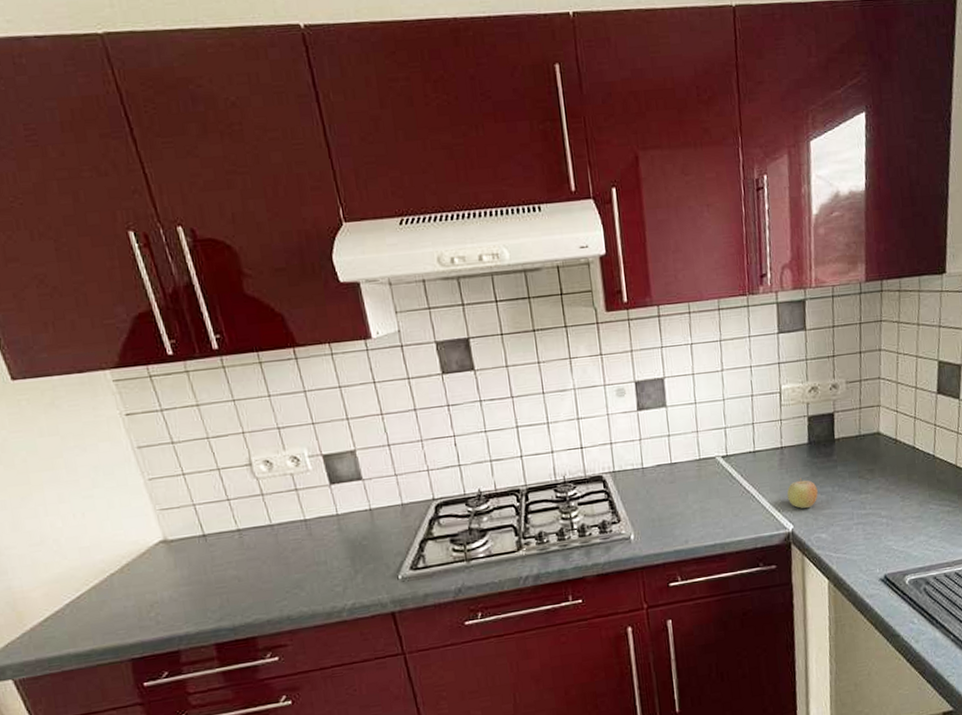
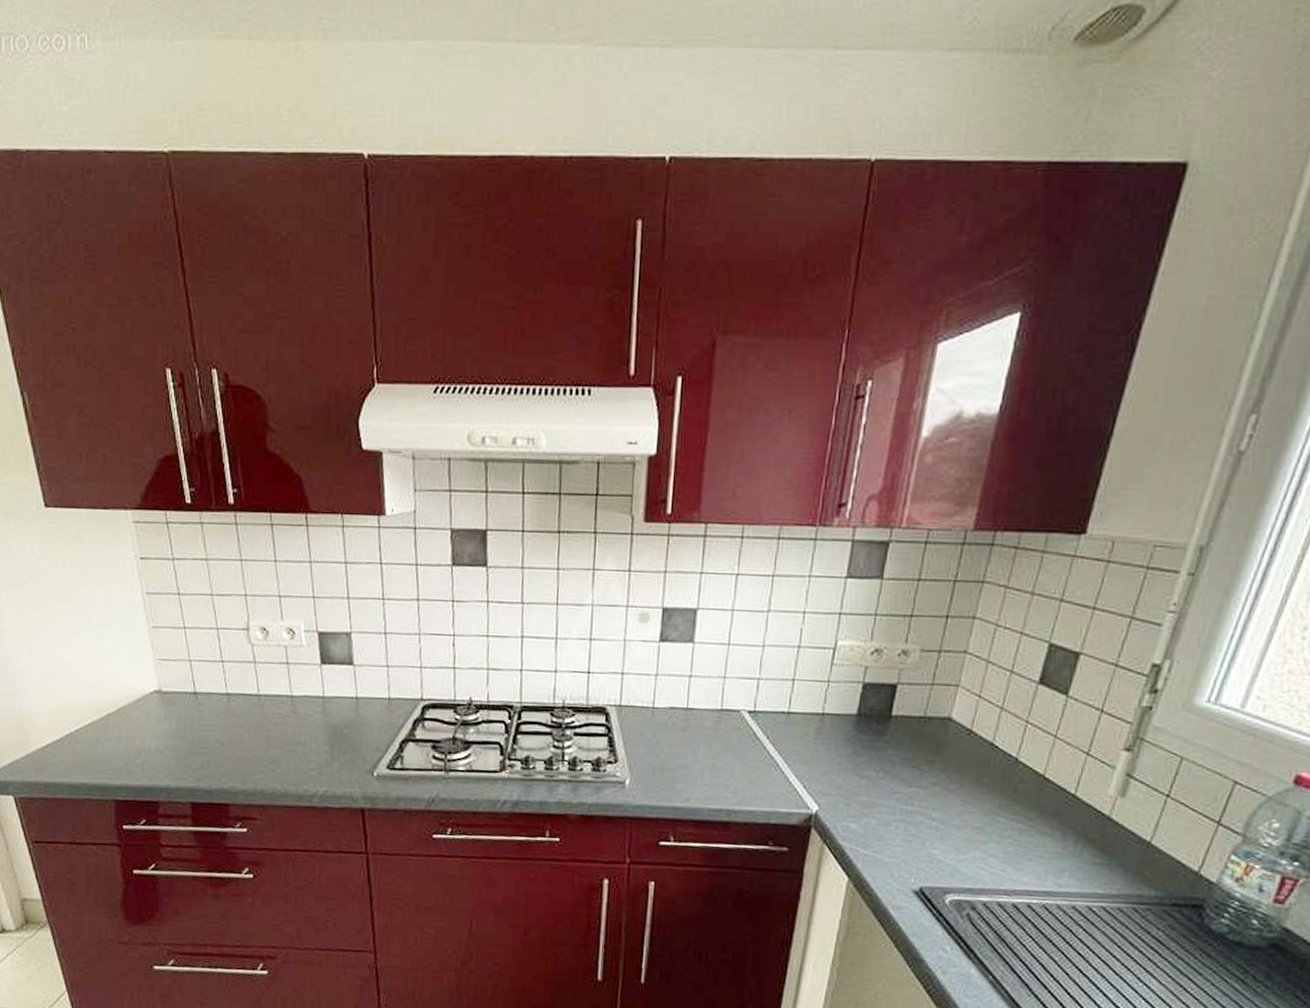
fruit: present [786,478,818,509] -> none [817,753,857,791]

